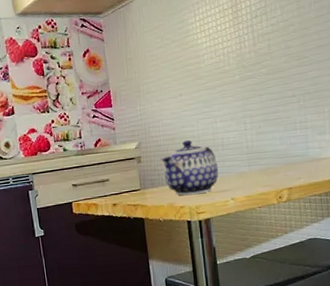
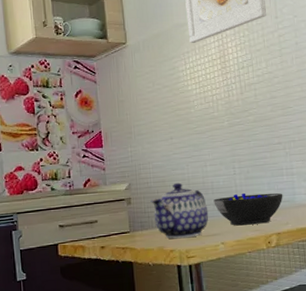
cereal bowl: none [224,147,296,182] -> present [213,192,283,226]

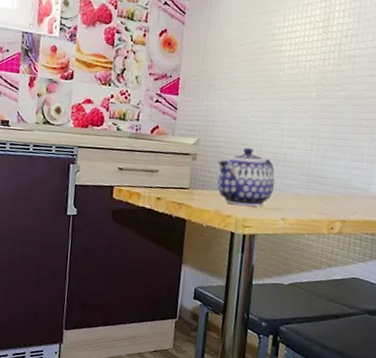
cereal bowl: present [213,192,283,226] -> none [282,171,358,208]

